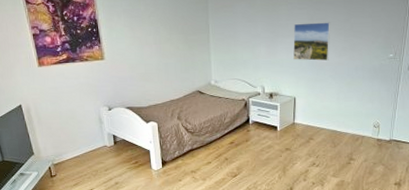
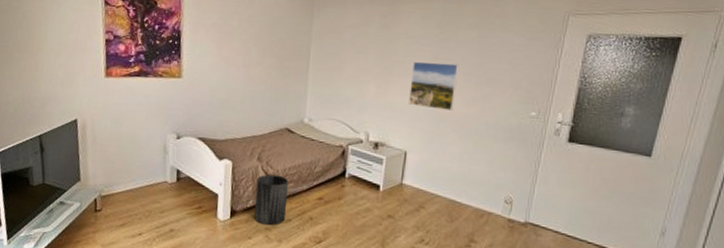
trash can: none [179,129,207,168] -> present [253,174,288,225]

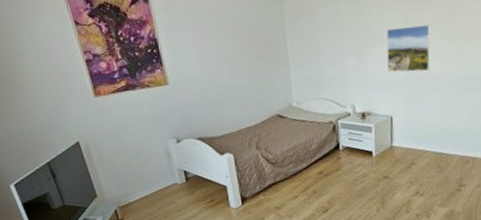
trash can: present [253,174,288,225] -> none [259,159,293,205]

